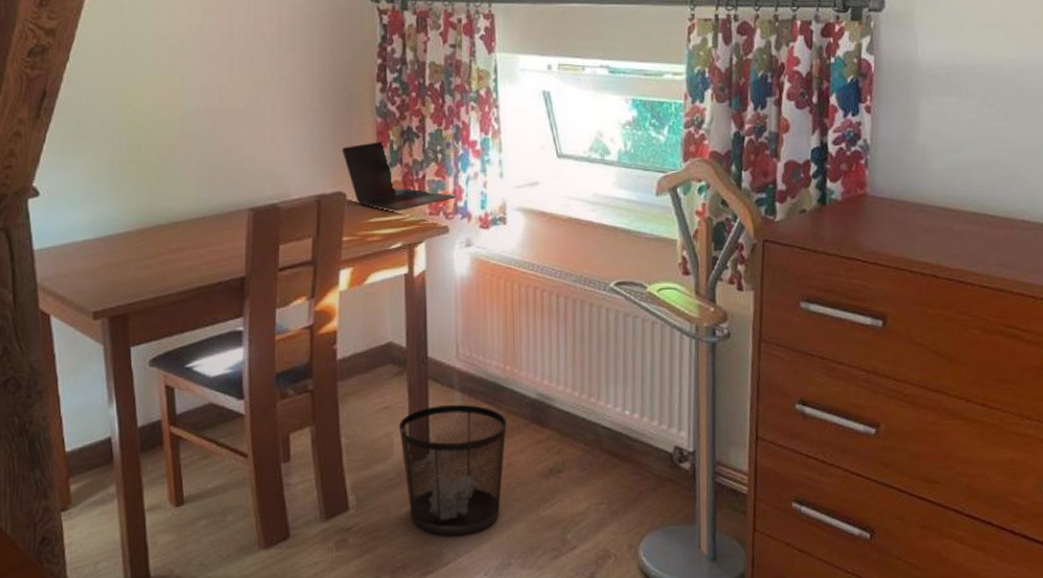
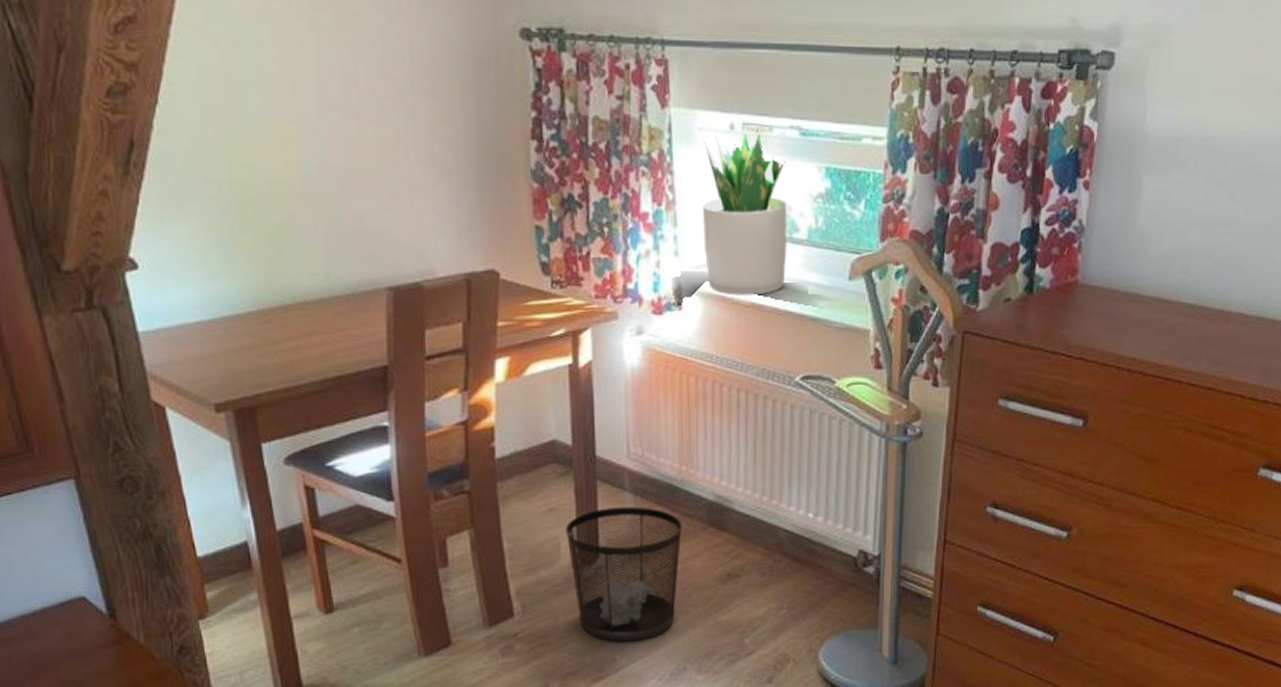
laptop: present [341,140,456,212] -> none [492,210,625,294]
planter: none [524,67,600,211] -> present [702,126,787,296]

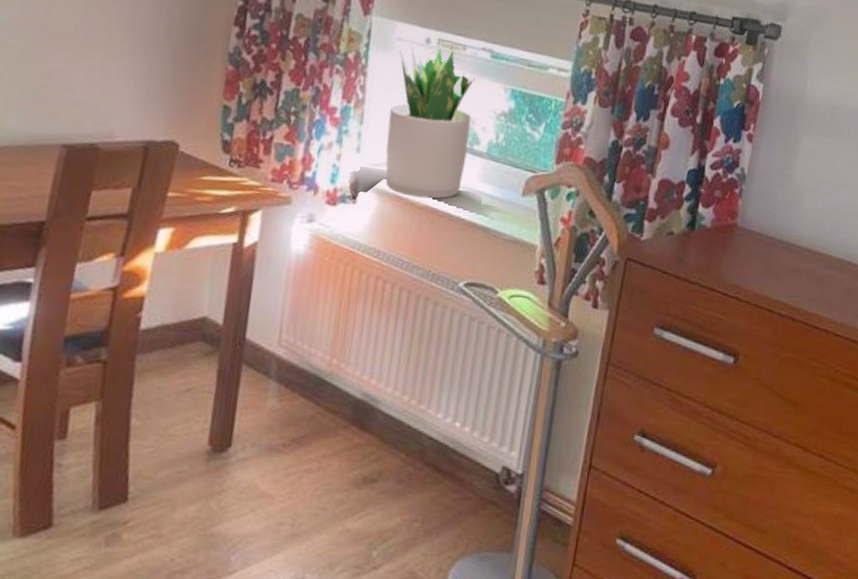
waste bin: present [565,506,682,642] -> none [198,394,324,543]

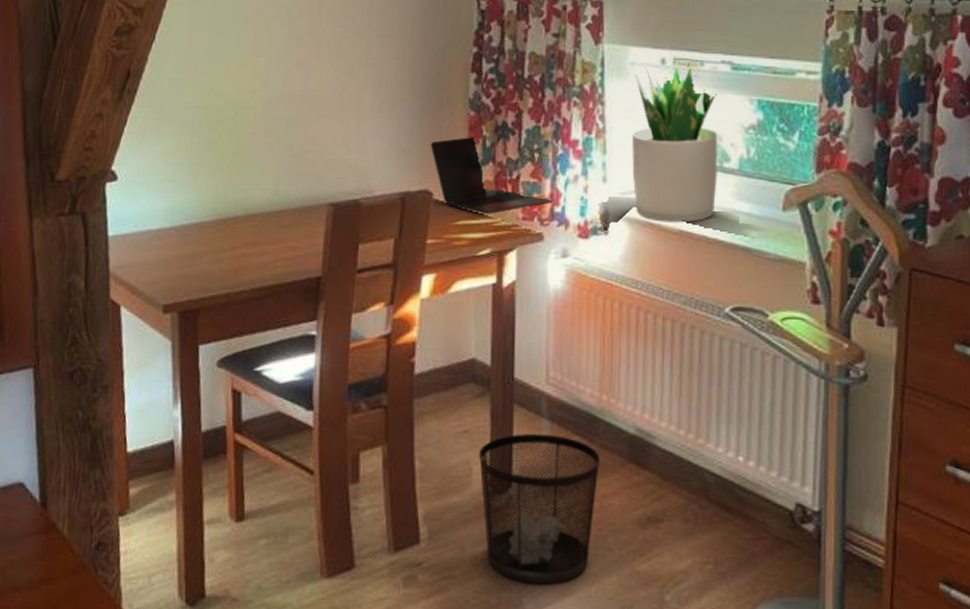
laptop: none [181,91,305,173] -> present [430,136,553,215]
waste bin: none [198,394,324,543] -> present [478,433,600,585]

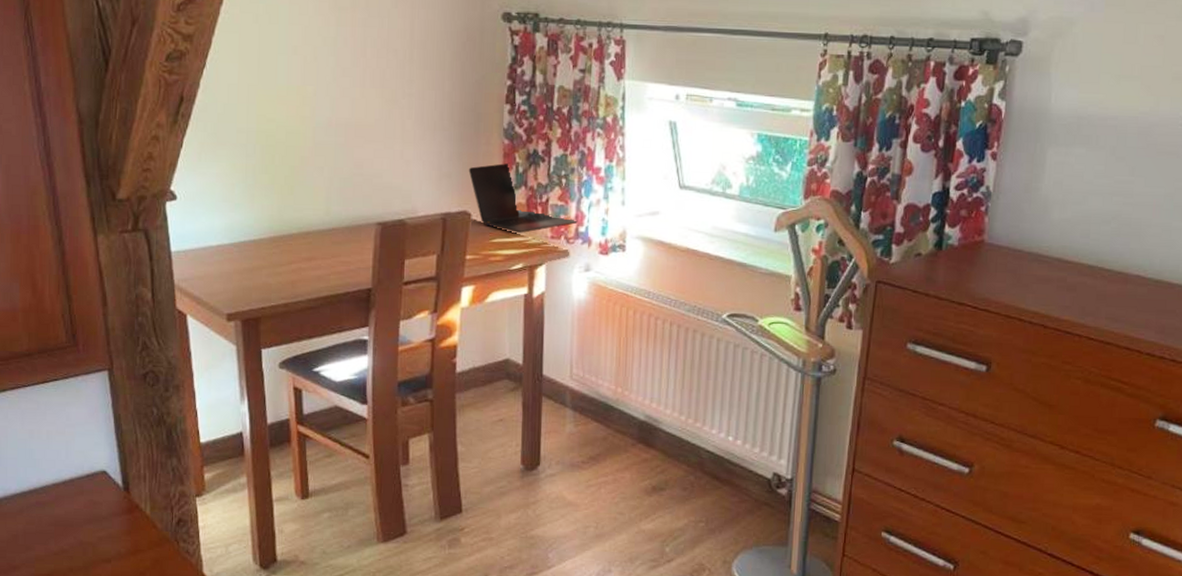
waste bin: present [478,433,600,585] -> none [511,420,615,543]
planter: present [632,61,718,223] -> none [647,96,723,242]

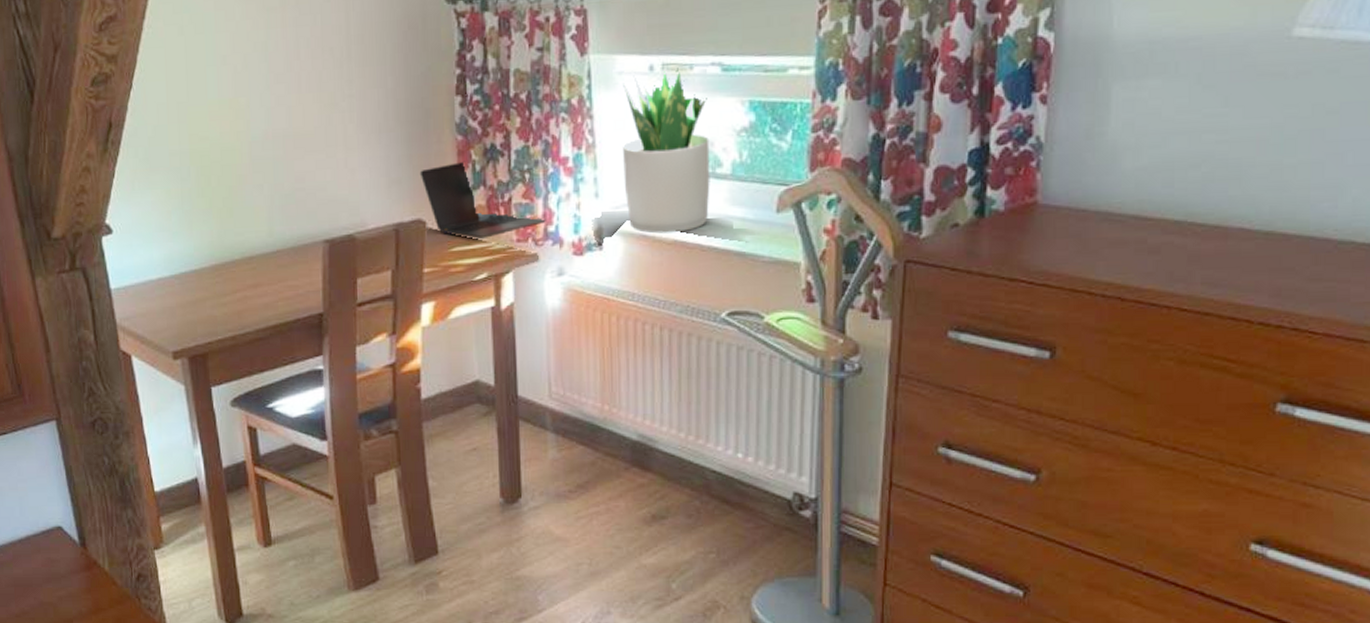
planter: none [647,96,723,242] -> present [622,67,710,234]

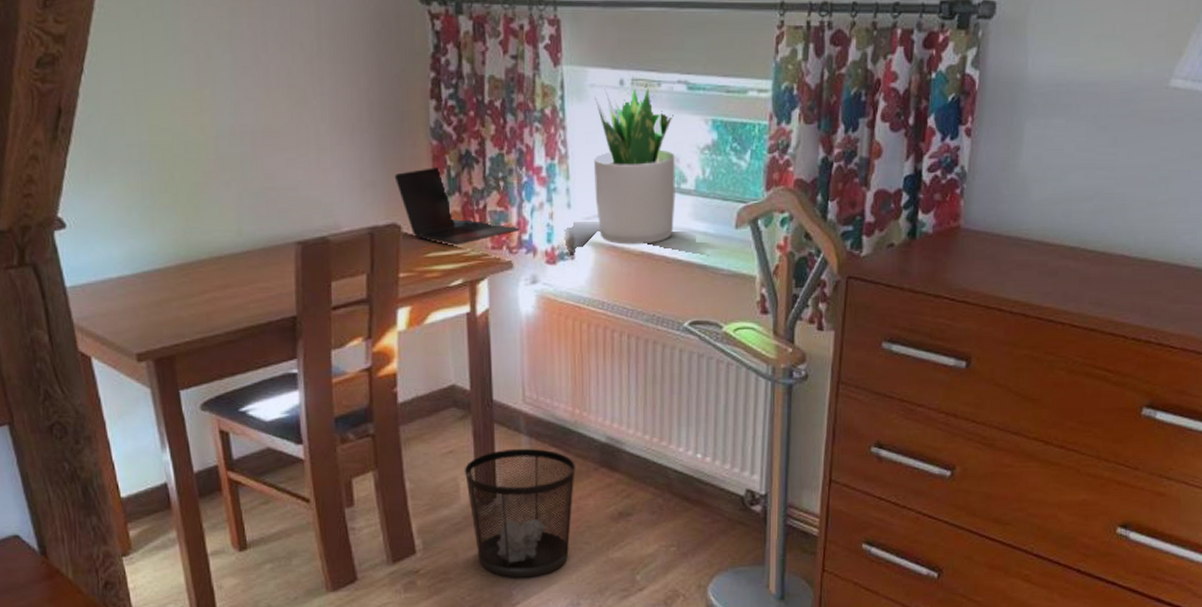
waste bin: none [488,446,605,583] -> present [464,448,575,578]

